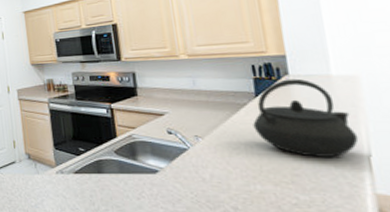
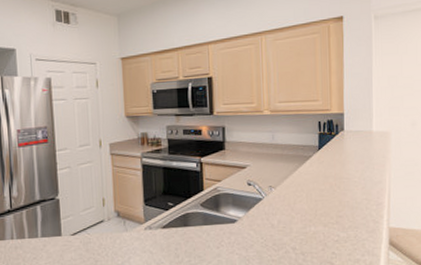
kettle: present [253,78,359,157] -> none [314,134,384,201]

